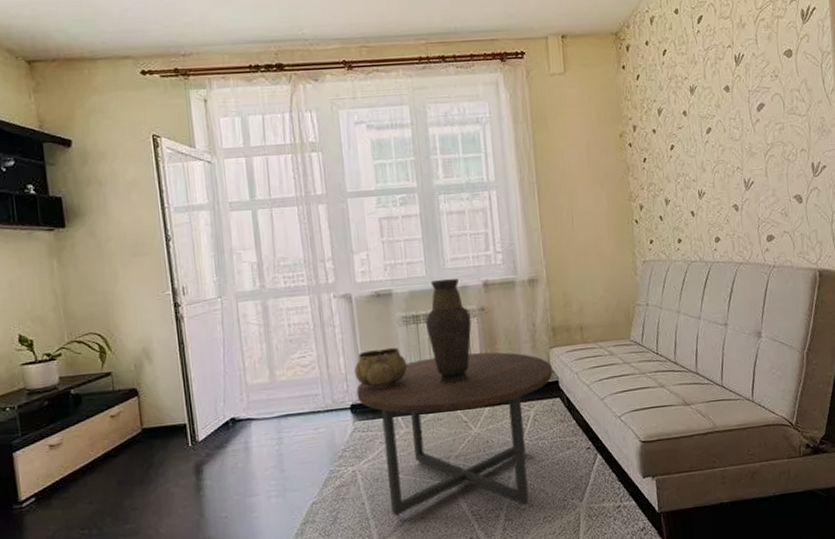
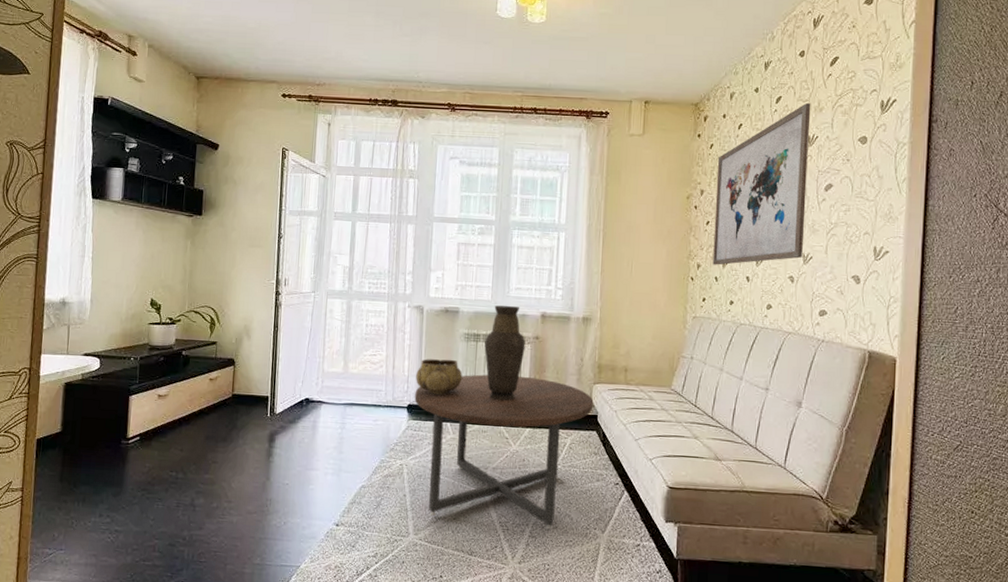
wall art: none [647,20,744,204] -> present [712,103,811,265]

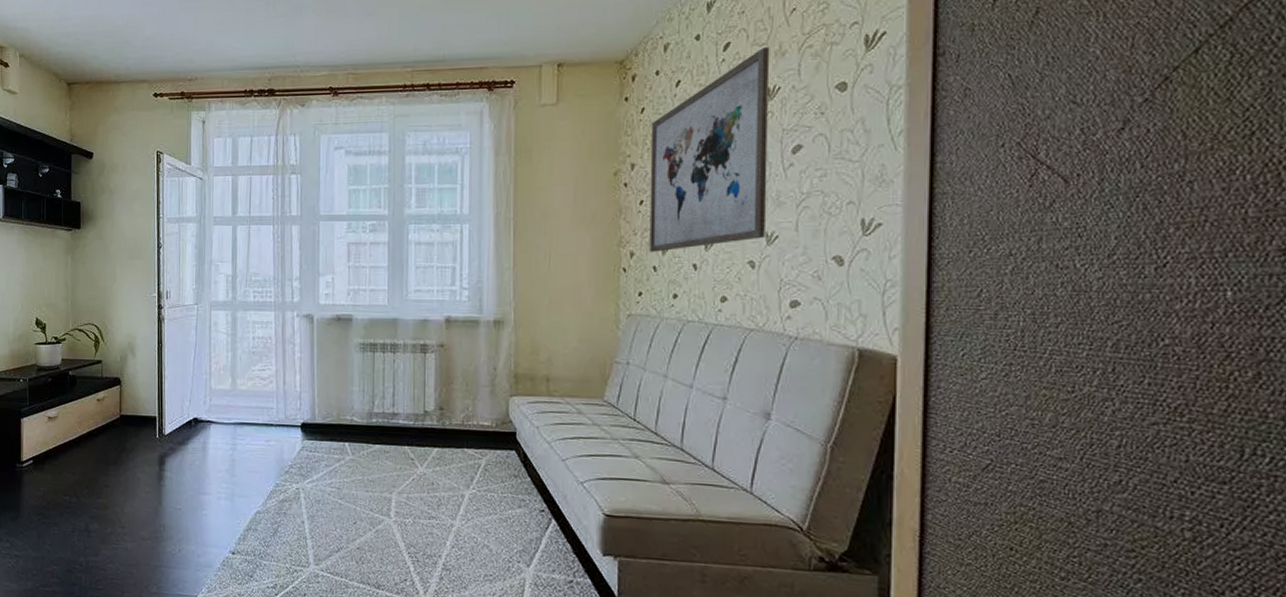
coffee table: present [414,374,594,530] -> none [308,388,511,562]
decorative bowl: present [416,359,463,395] -> none [309,372,360,412]
vase: present [484,305,526,401] -> none [382,310,429,418]

